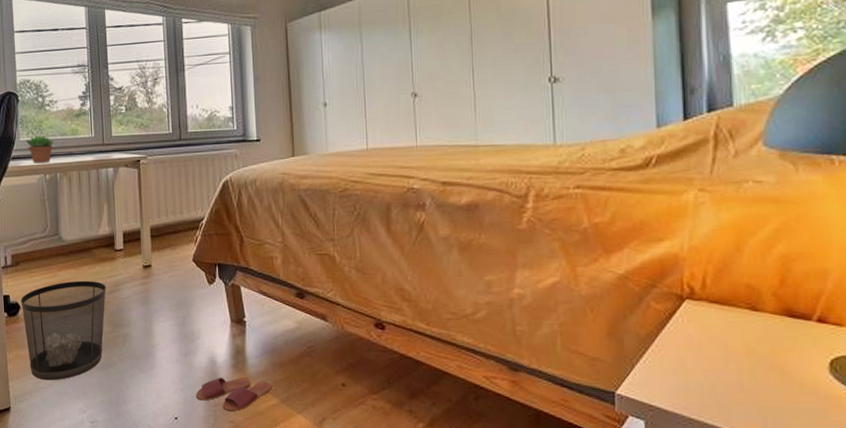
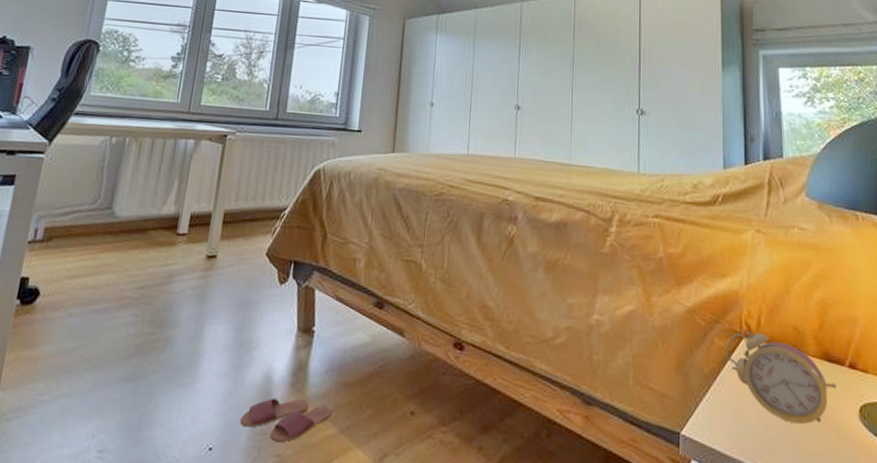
waste bin: present [20,280,107,381] -> none [33,266,157,394]
succulent plant: present [25,135,55,164] -> none [96,91,132,125]
alarm clock: none [665,293,801,380] -> present [726,332,837,425]

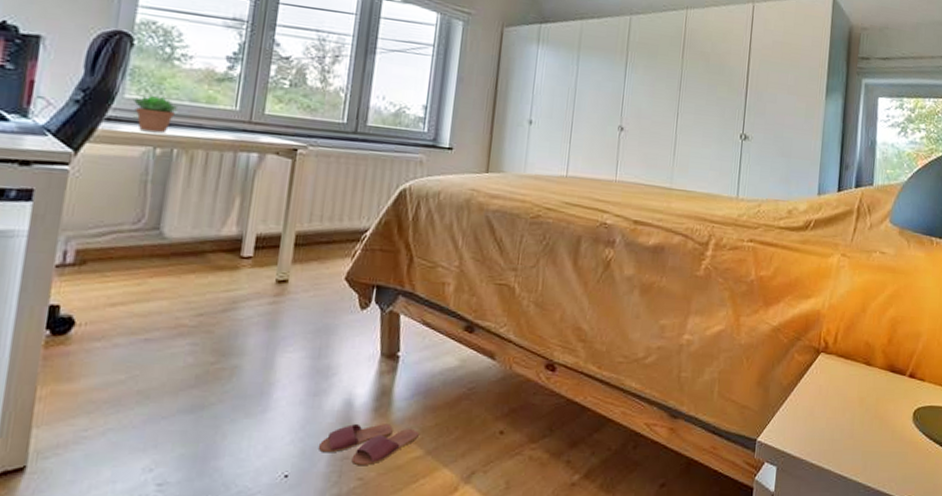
succulent plant: none [96,91,132,125] -> present [132,94,179,134]
alarm clock: present [726,332,837,425] -> none [804,347,897,428]

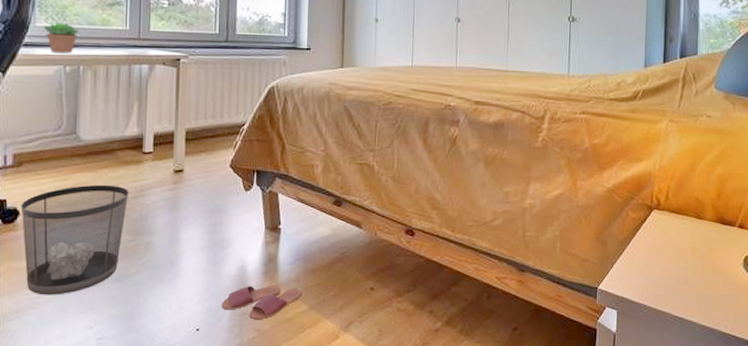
waste bin: none [73,292,219,428] -> present [20,184,130,295]

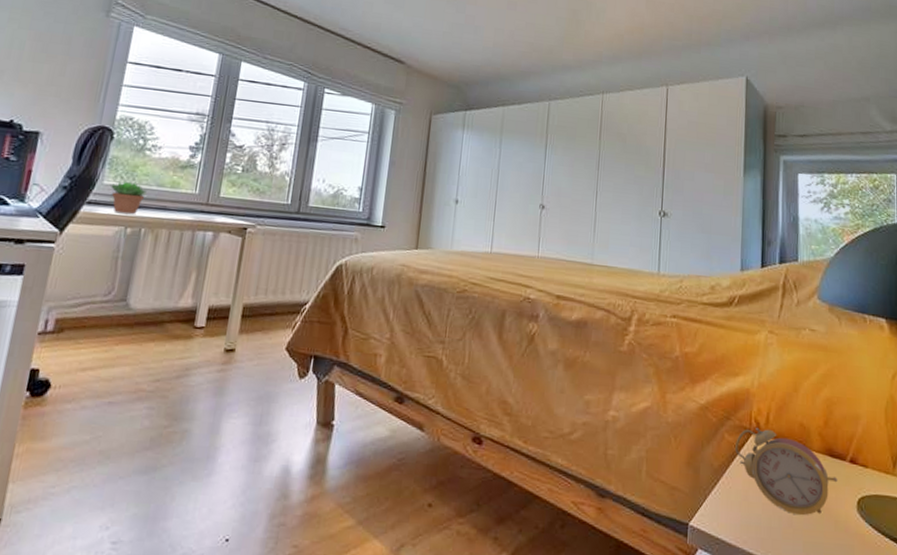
waste bin: present [20,184,130,295] -> none [44,359,174,486]
slippers: present [222,285,302,320] -> none [258,491,351,534]
alarm clock: none [638,205,727,274] -> present [735,428,838,516]

